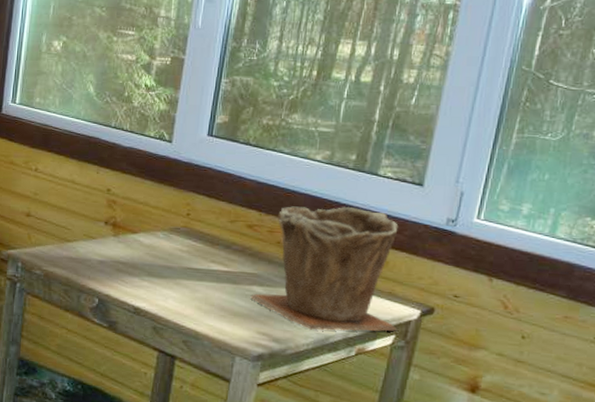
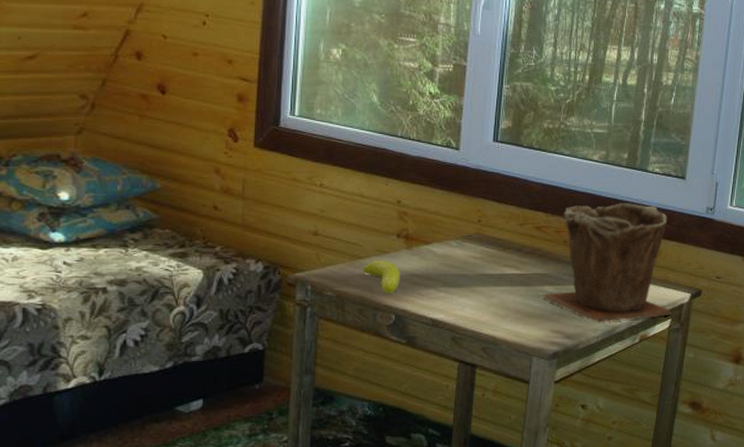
banana: none [70,244,107,278] -> present [363,260,401,293]

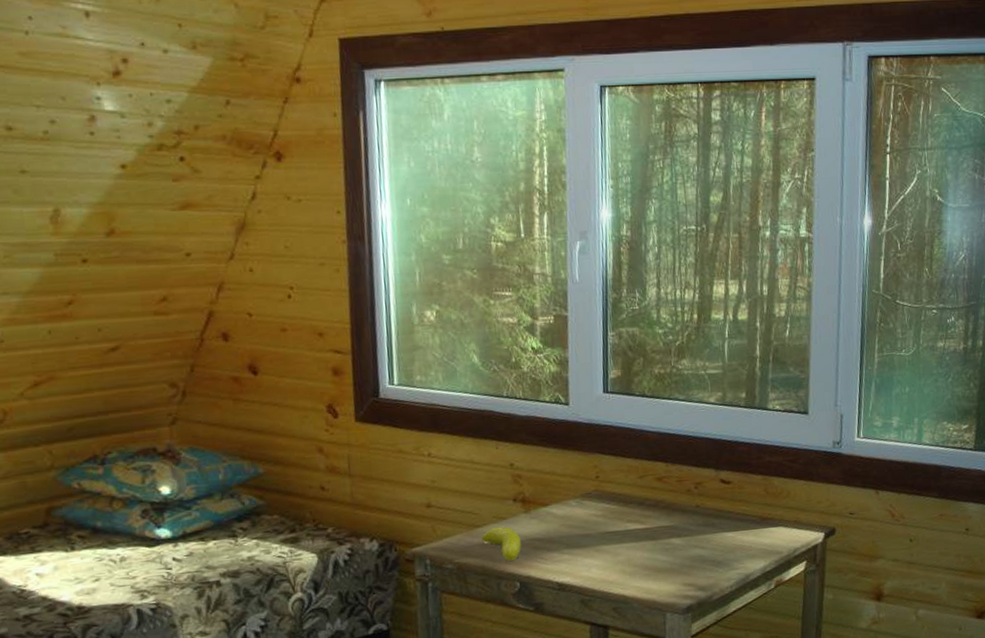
plant pot: present [543,202,672,323] -> none [670,444,806,572]

